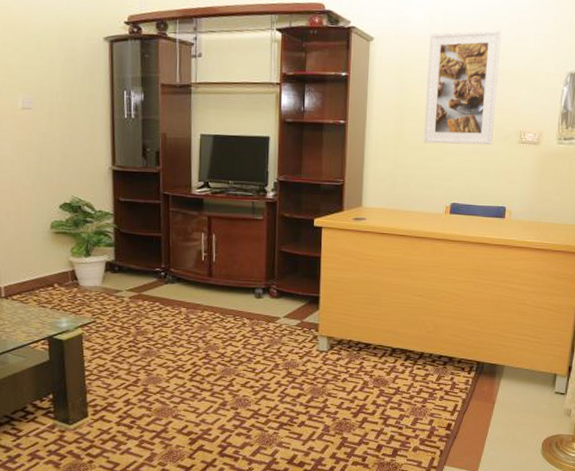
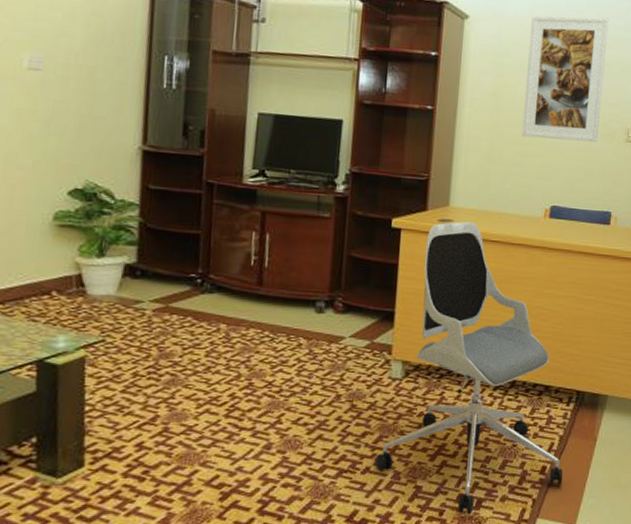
office chair: none [309,219,466,461] -> present [376,221,563,515]

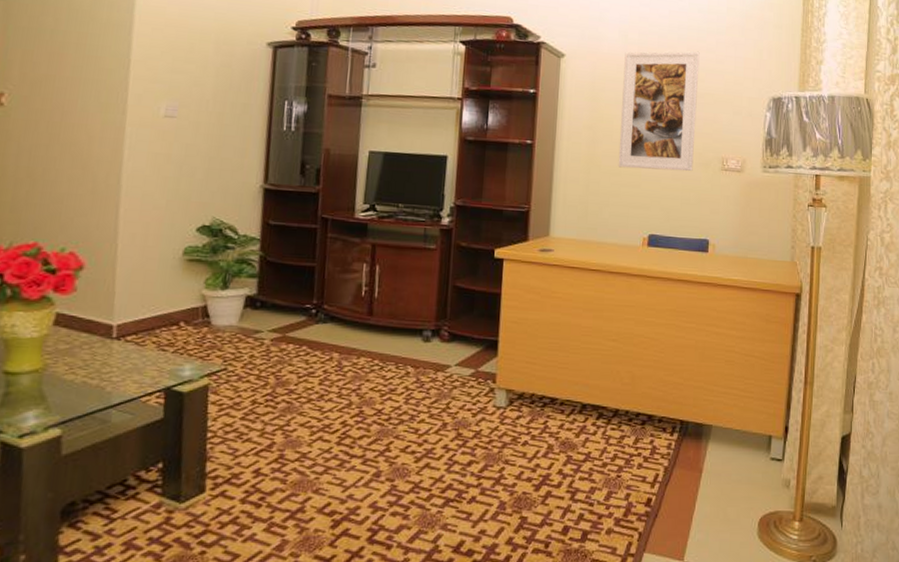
office chair: present [376,221,563,515] -> none [481,251,669,548]

